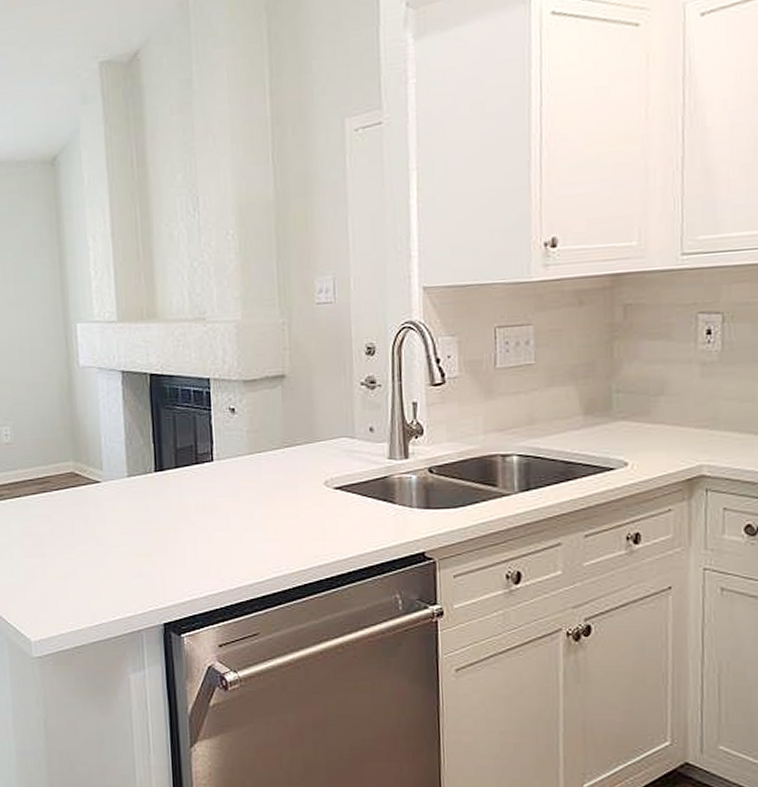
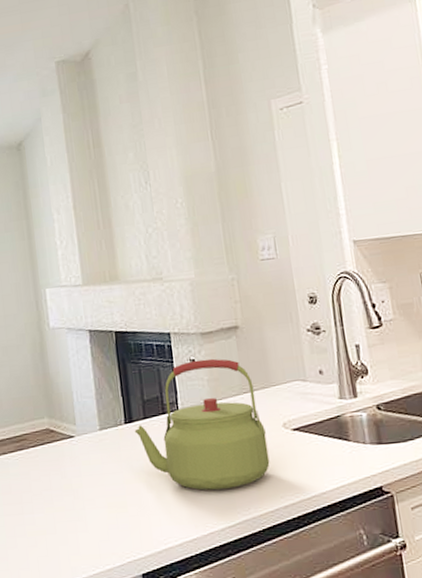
kettle: none [164,408,307,545] -> present [134,358,270,490]

